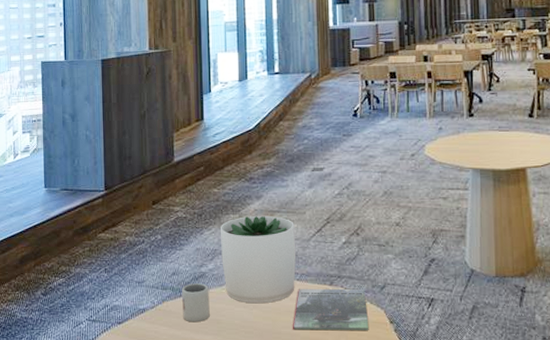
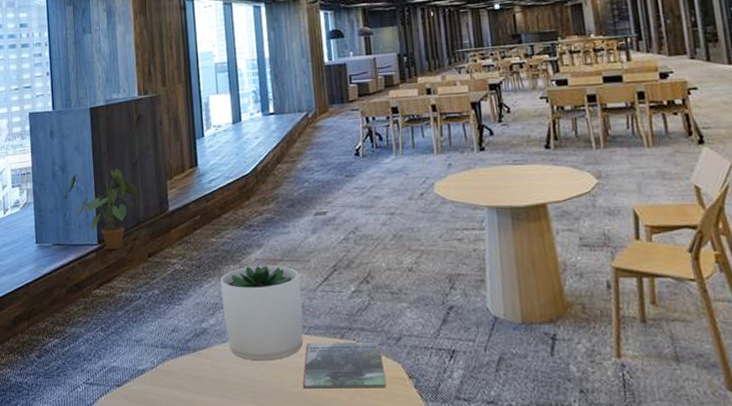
house plant: none [74,119,145,197] -> present [64,168,138,251]
cup: present [181,283,210,323] -> none [182,340,214,383]

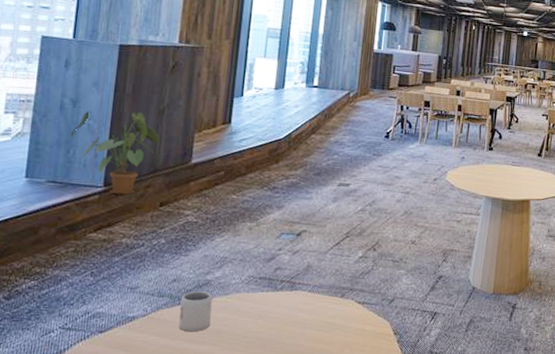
cup: none [182,340,214,383] -> present [178,291,213,332]
planter: present [220,265,304,361] -> none [231,225,313,314]
magazine: present [303,341,387,389] -> none [298,300,375,341]

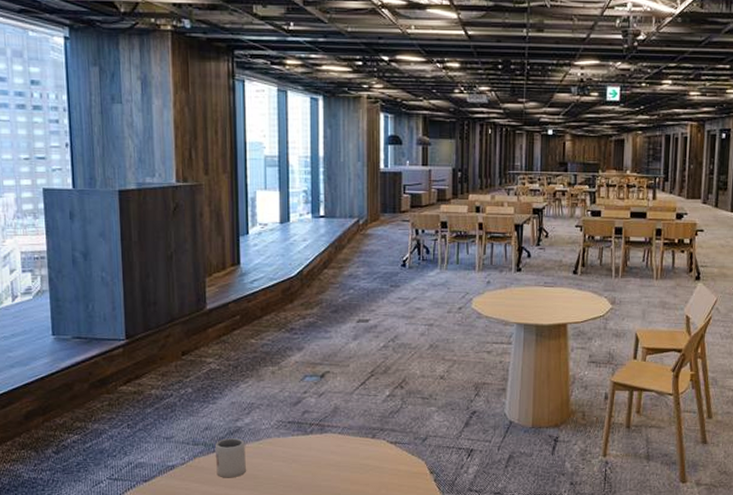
house plant: present [70,111,160,196] -> none [87,260,172,347]

